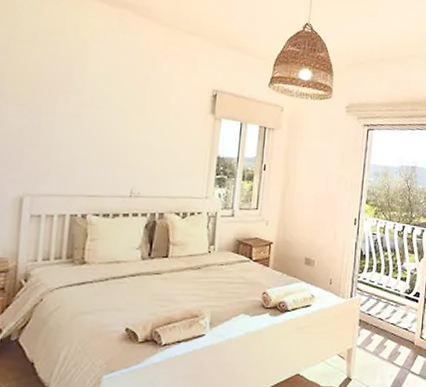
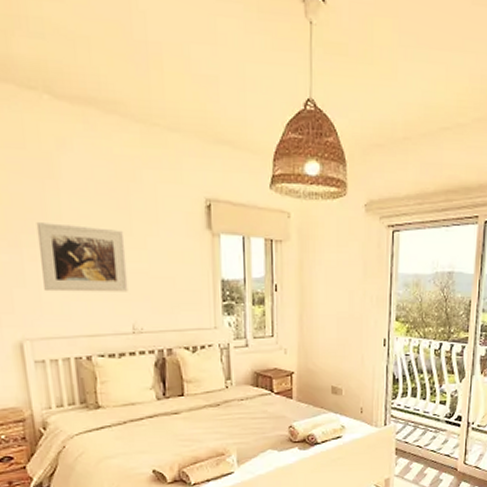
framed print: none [55,95,138,160] -> present [36,222,128,292]

